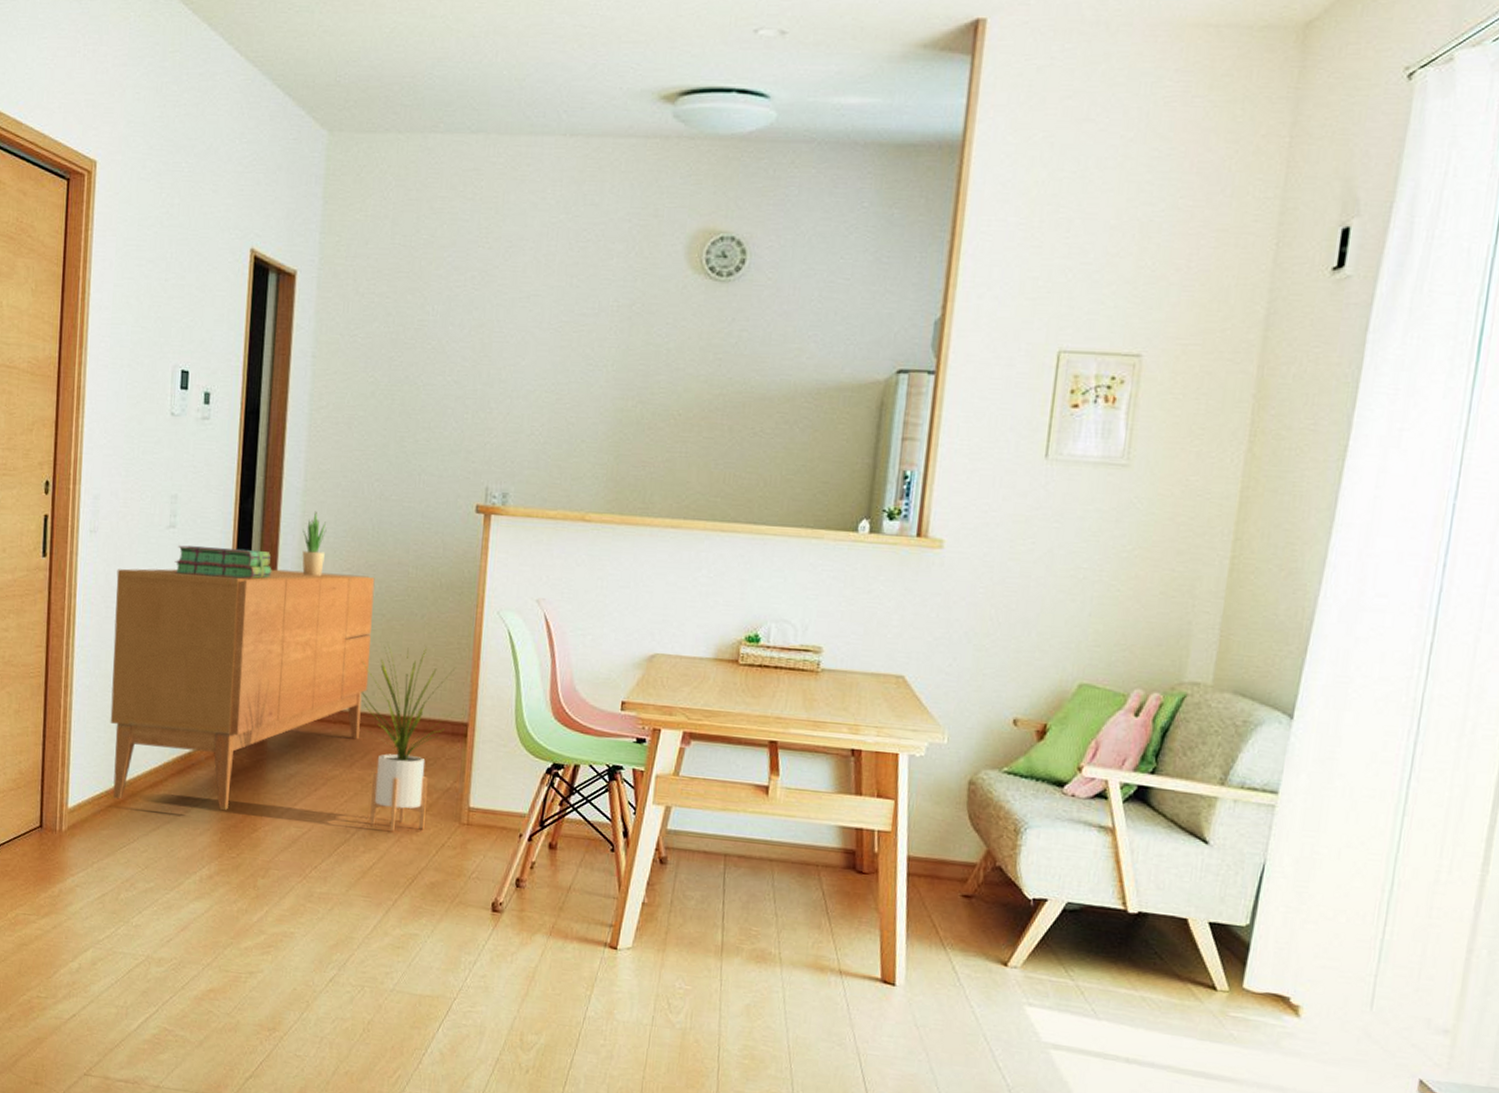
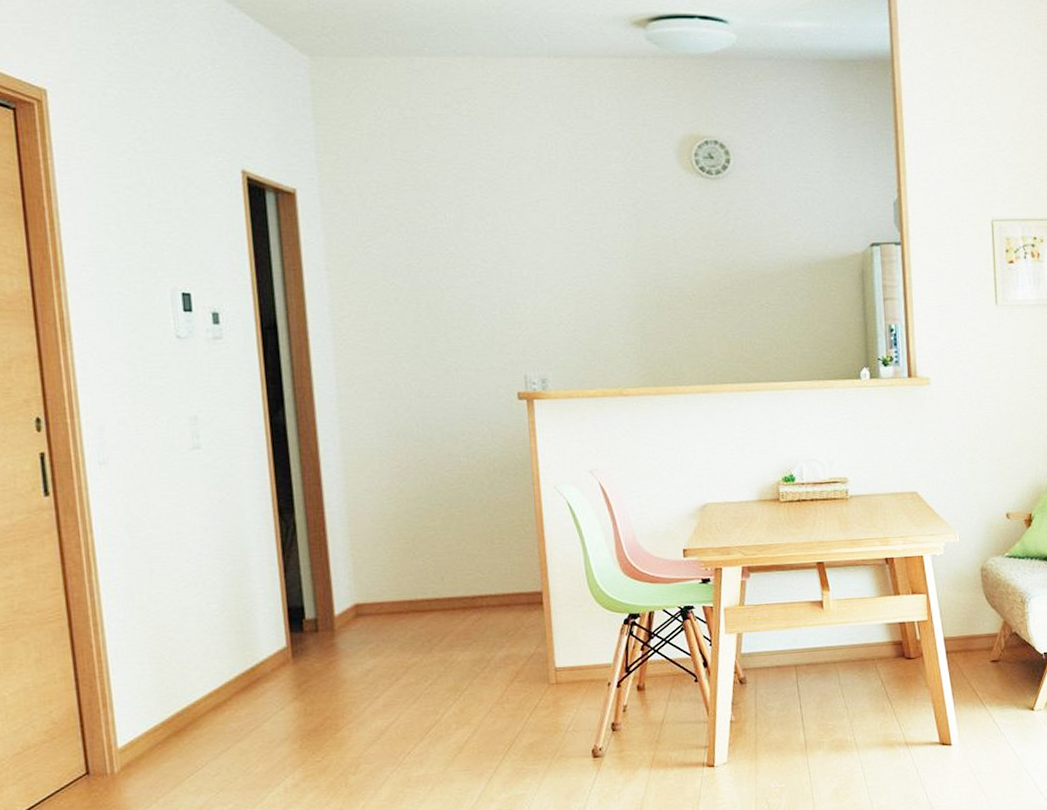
sideboard: present [110,568,375,810] -> none [138,470,436,729]
stack of books: present [174,545,272,579] -> none [204,459,316,494]
potted plant: present [302,511,327,577] -> none [343,415,371,478]
house plant: present [359,644,456,832] -> none [426,528,522,705]

